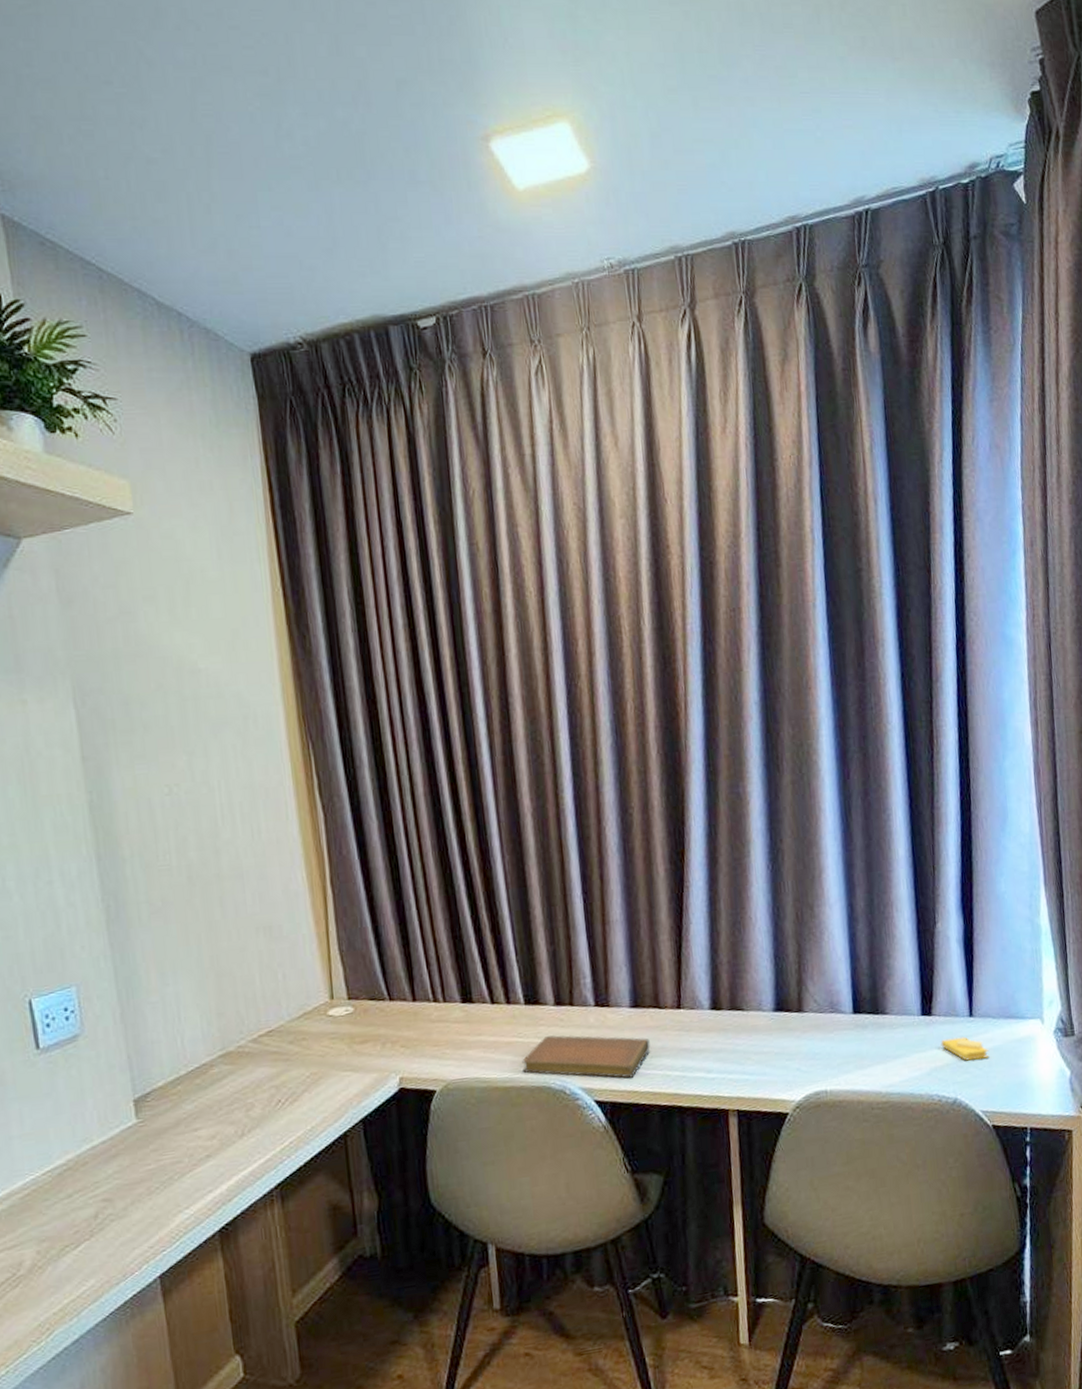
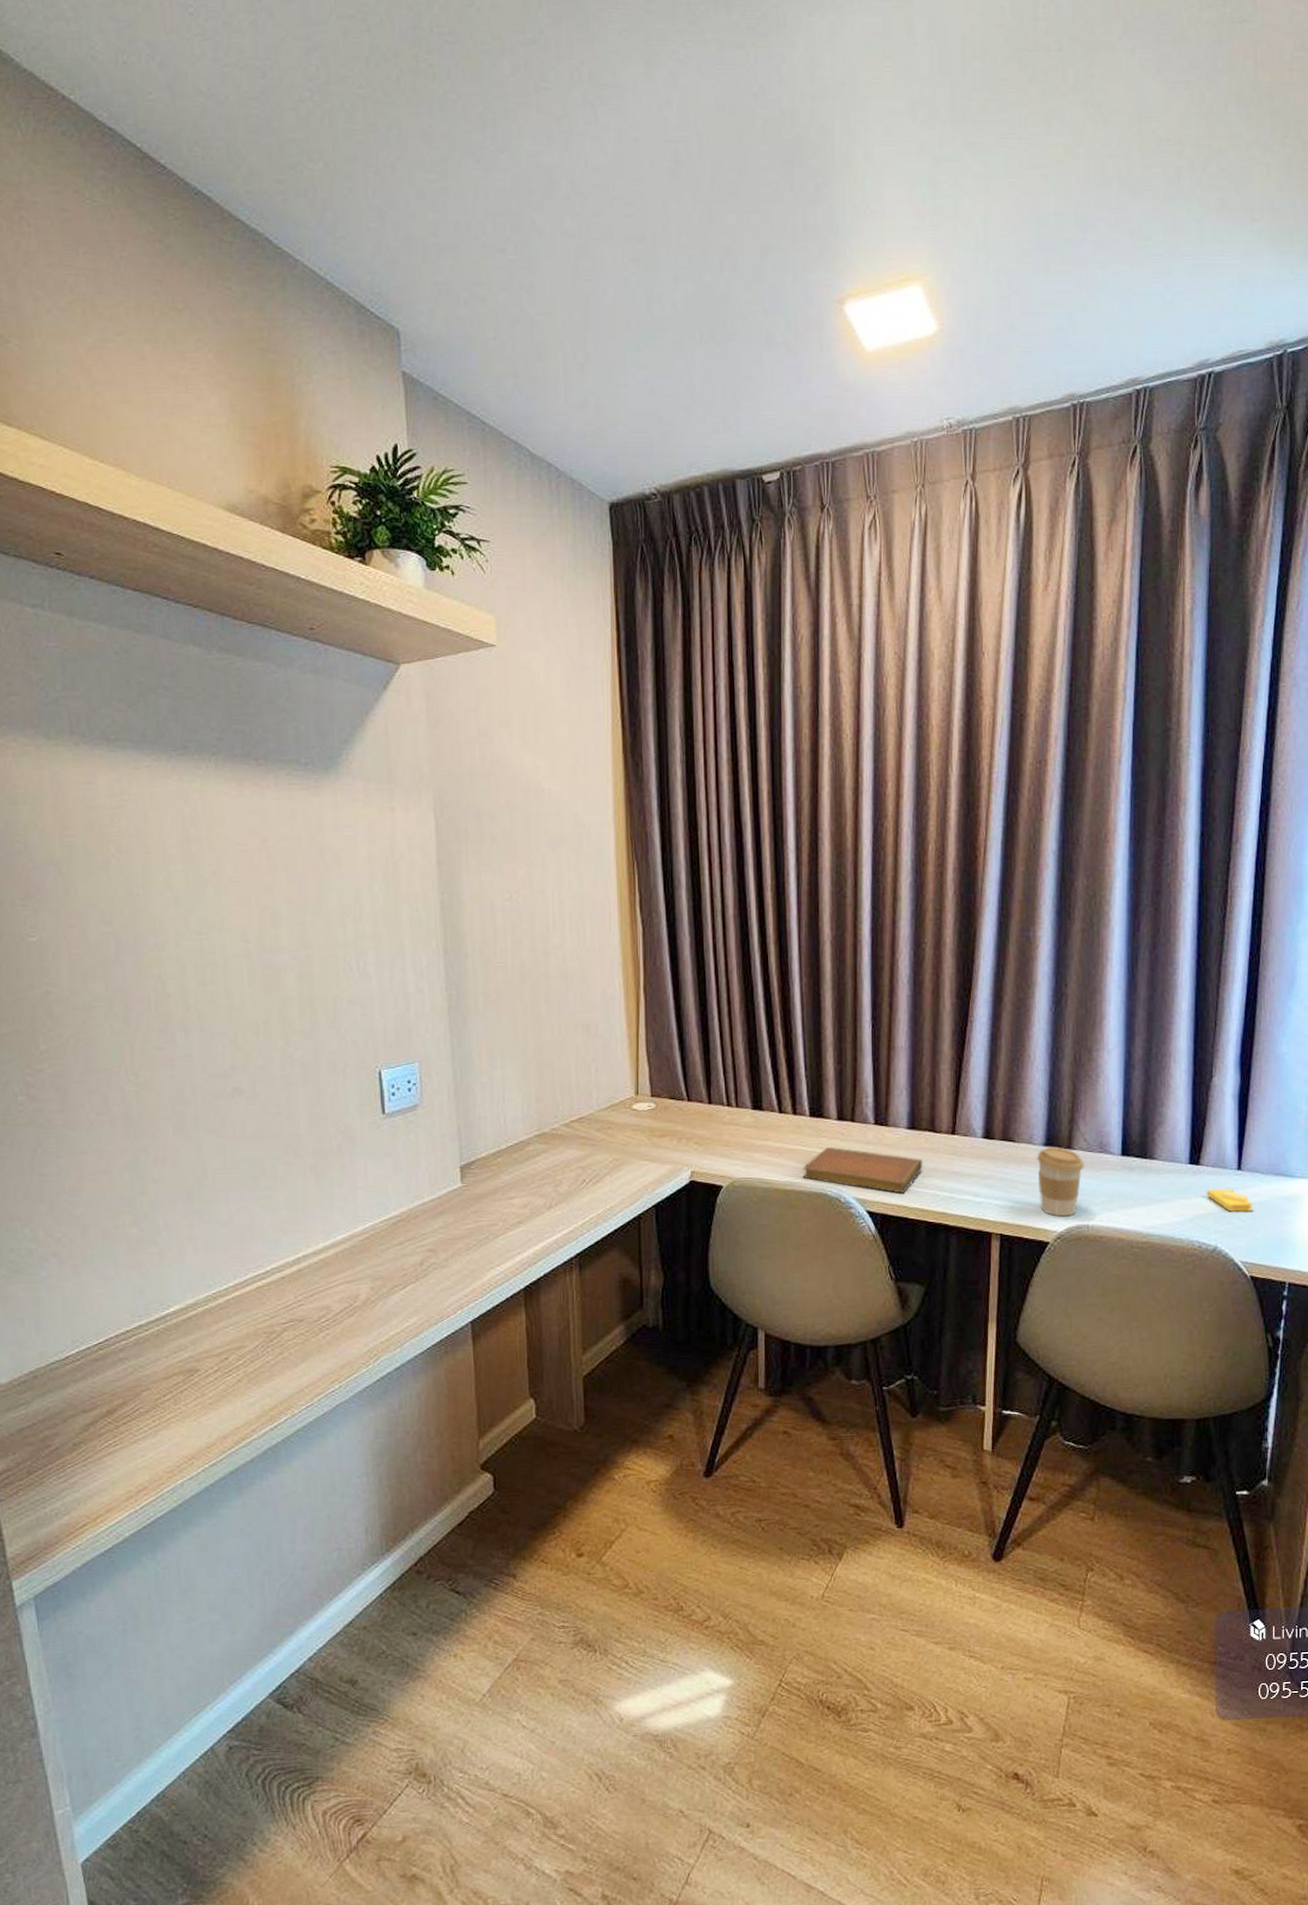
coffee cup: none [768,1011,817,1085] -> present [1037,1147,1084,1217]

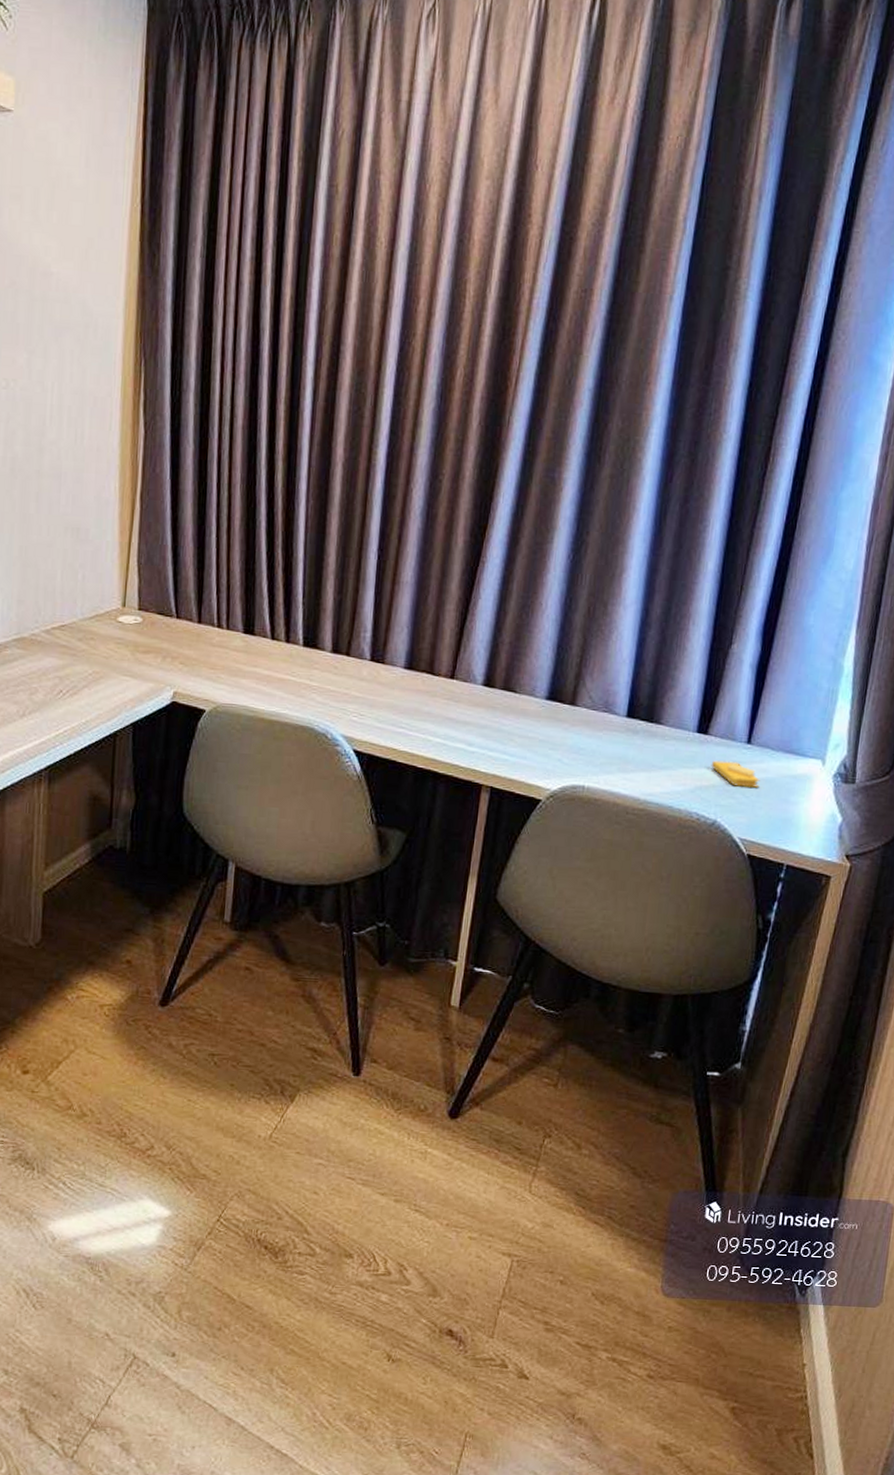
notebook: present [803,1147,923,1194] -> none [290,680,418,736]
coffee cup: present [1037,1147,1084,1217] -> none [535,701,587,776]

